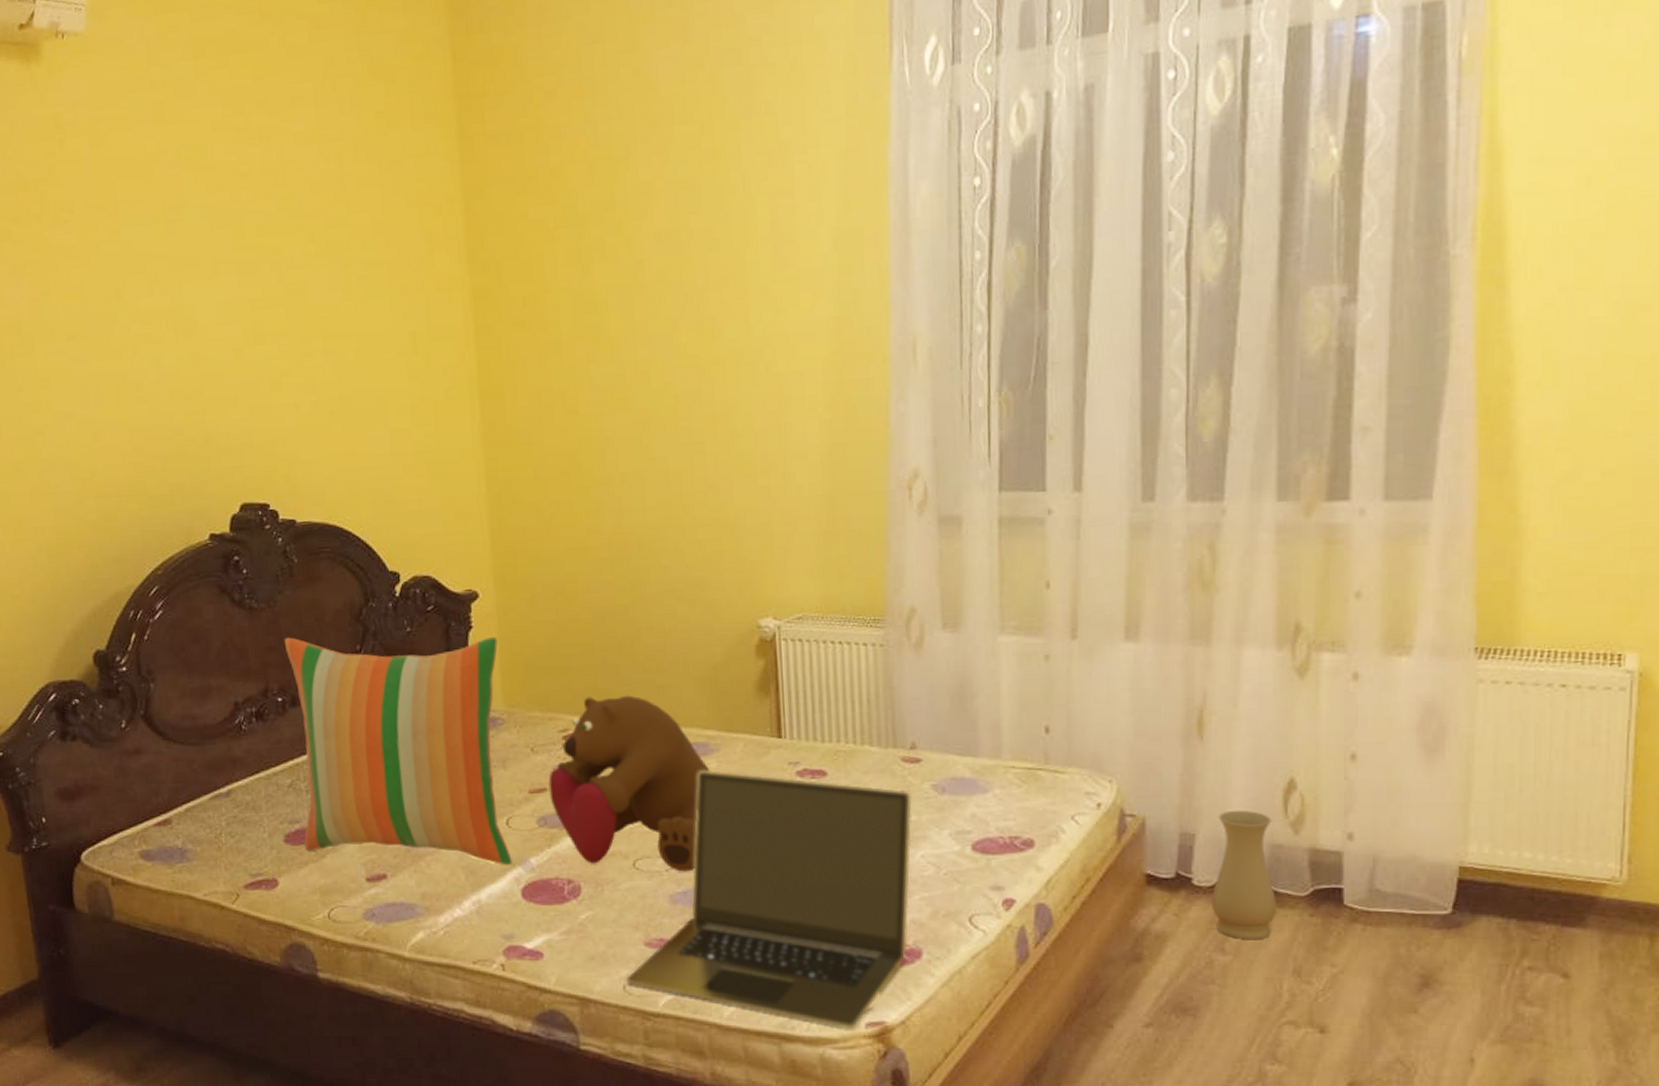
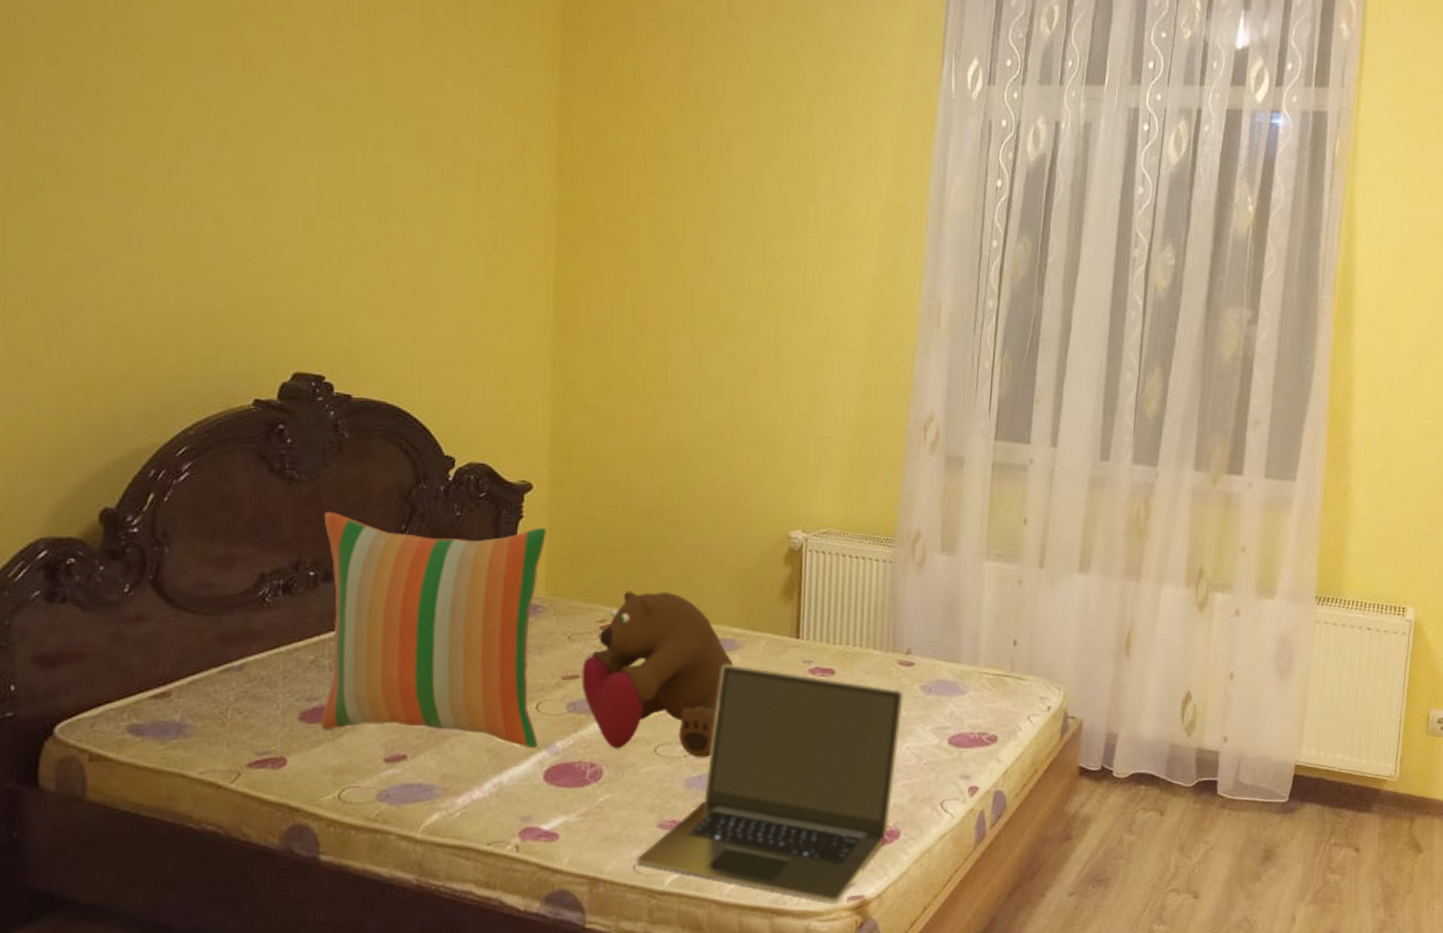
vase: present [1212,810,1276,940] -> none [1125,715,1173,823]

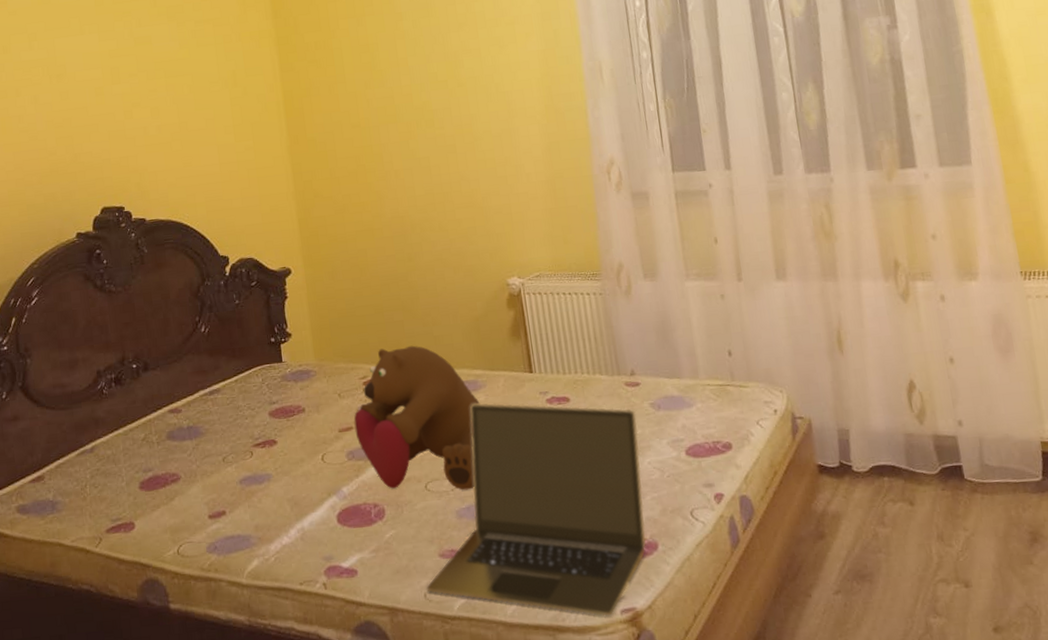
pillow: present [321,511,546,749] -> none [137,303,328,496]

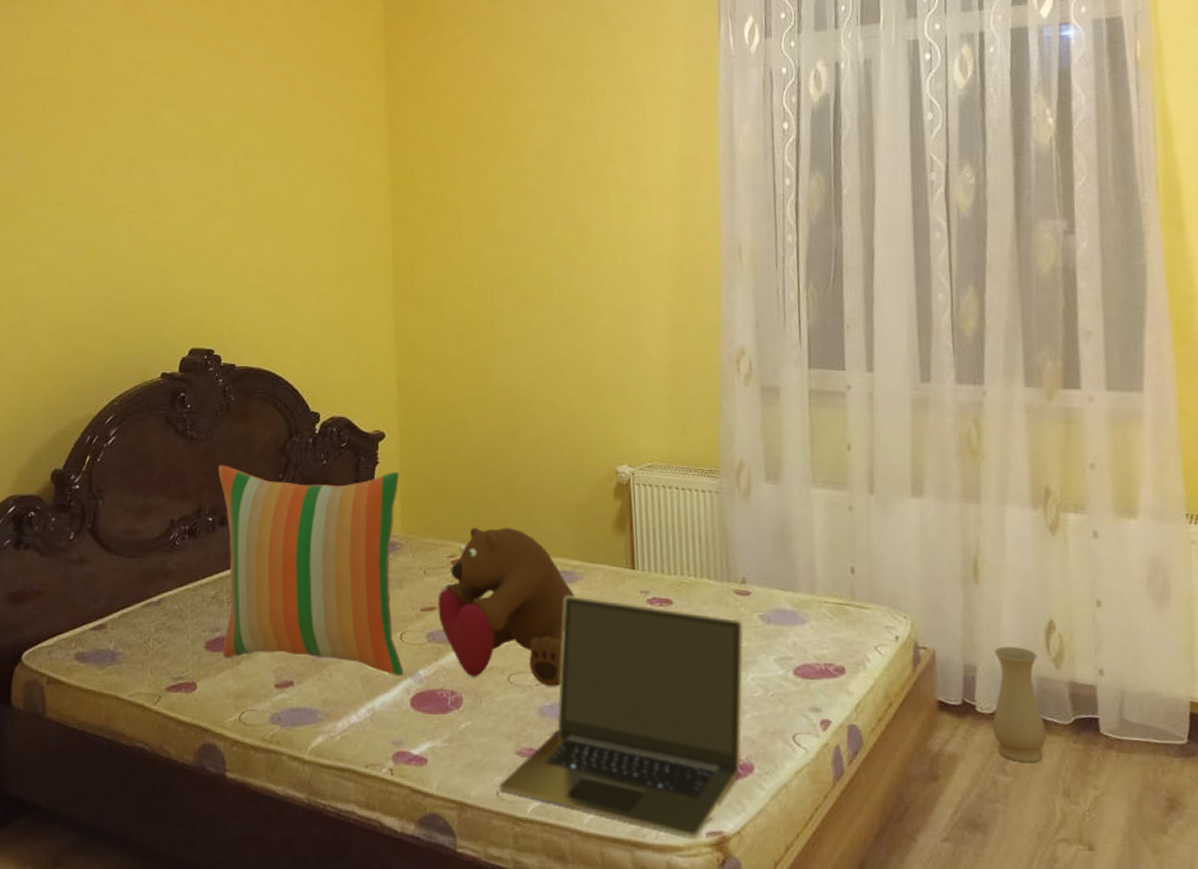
pillow: none [137,303,328,496] -> present [218,465,404,677]
vase: none [863,407,918,514] -> present [993,646,1046,763]

